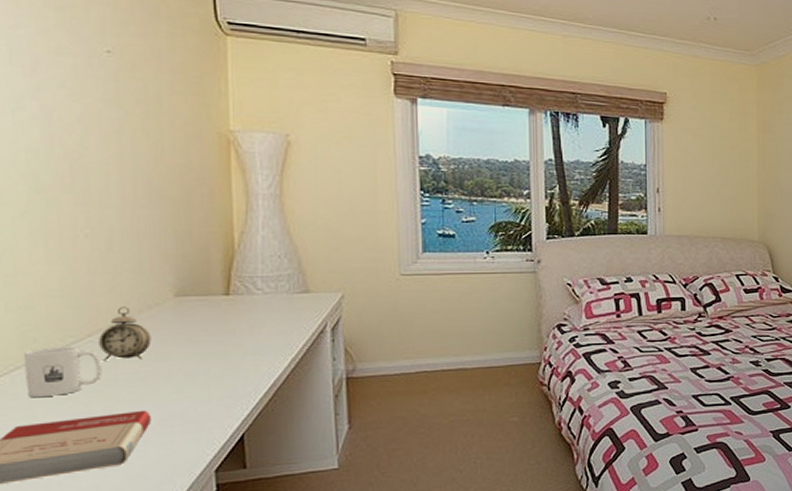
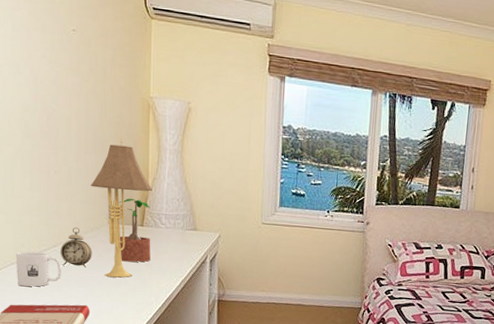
table lamp: none [143,183,240,367] -> present [90,137,152,278]
potted plant: none [189,261,243,345] -> present [119,198,151,262]

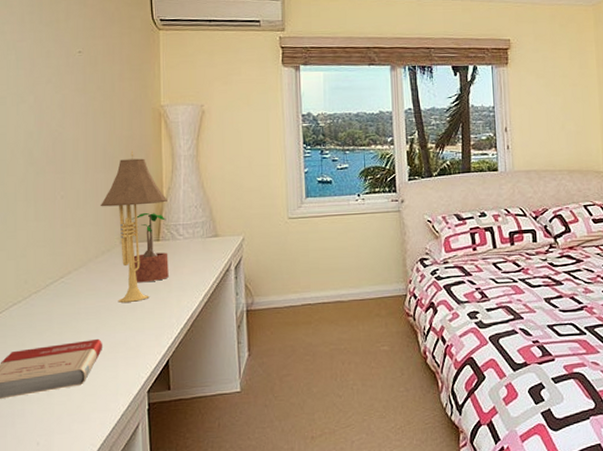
mug: present [15,251,62,287] -> none [18,286,70,329]
alarm clock: present [60,227,92,268] -> none [68,253,104,299]

